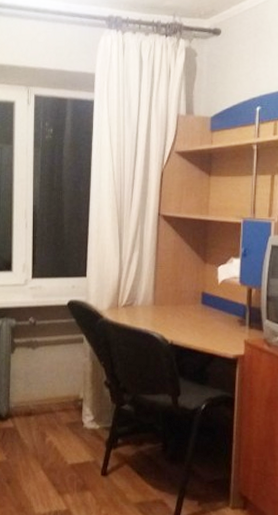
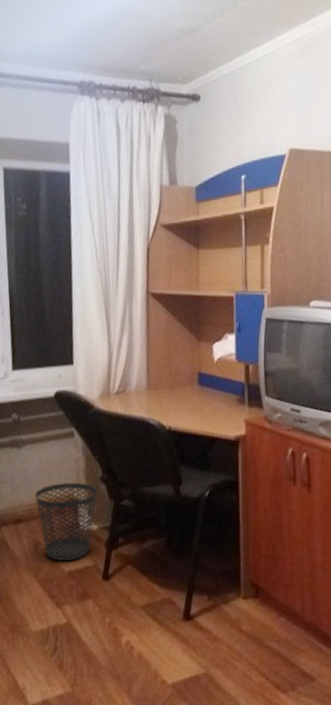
wastebasket: none [46,383,101,455] -> present [35,482,98,562]

